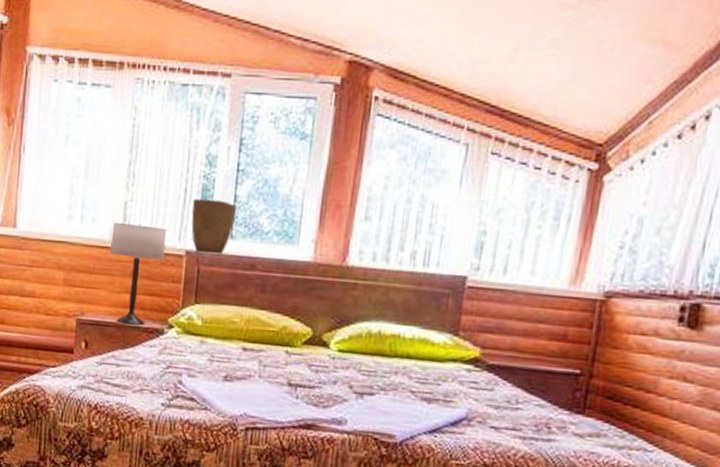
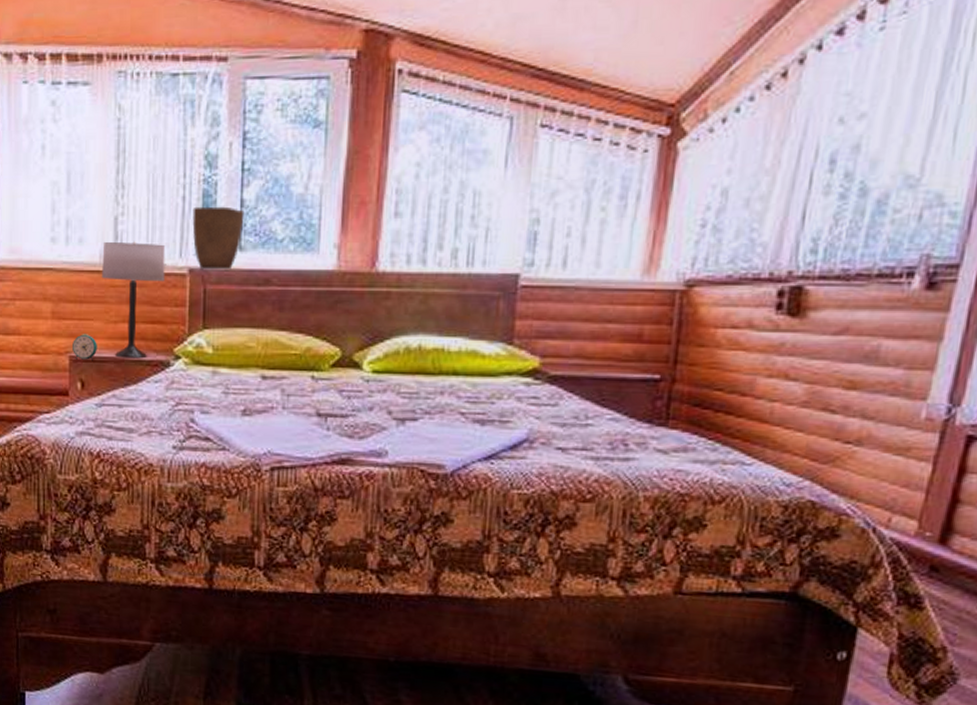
alarm clock: none [79,299,102,324] -> present [73,333,97,360]

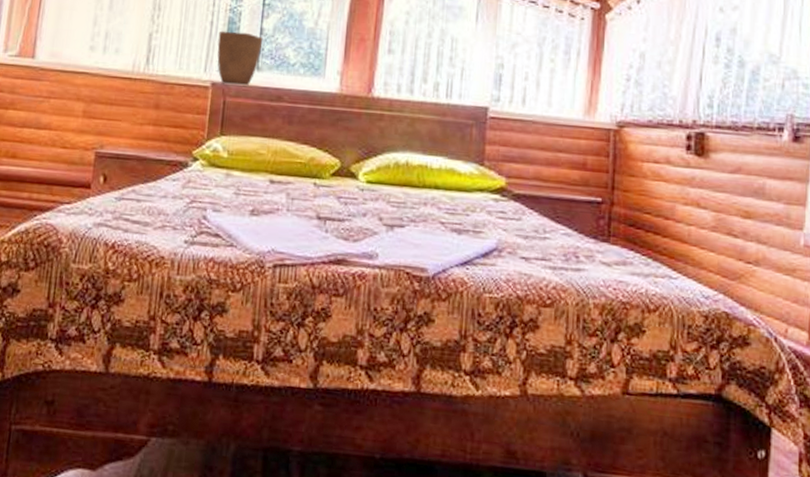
alarm clock: present [73,333,97,360] -> none [99,132,123,157]
table lamp: present [102,241,166,359] -> none [133,53,193,159]

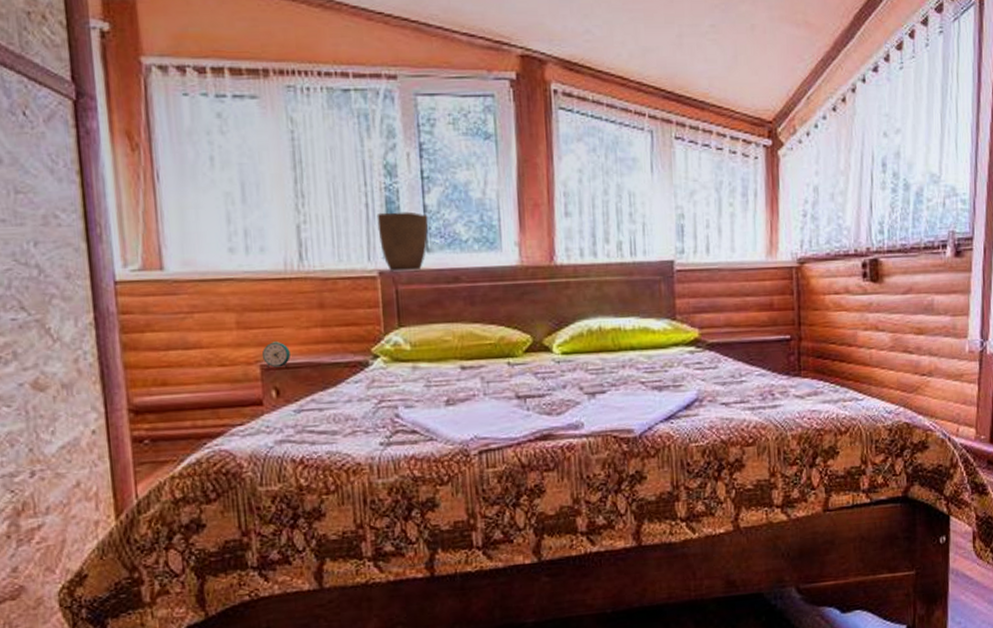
alarm clock: none [99,132,123,157] -> present [263,340,290,368]

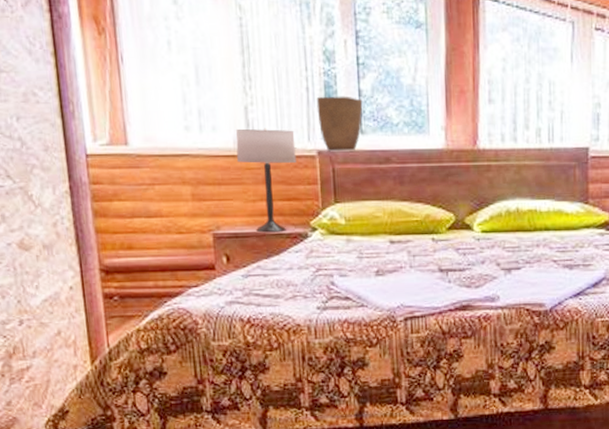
alarm clock: present [263,340,290,368] -> none [215,212,239,237]
table lamp: none [286,248,355,363] -> present [235,128,296,233]

